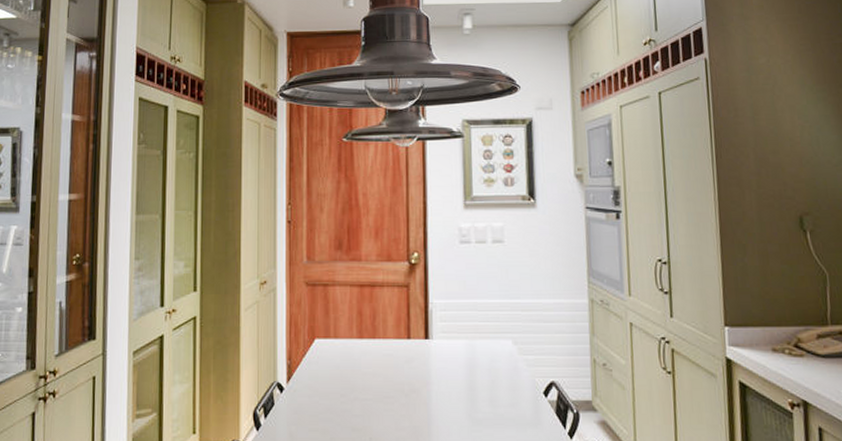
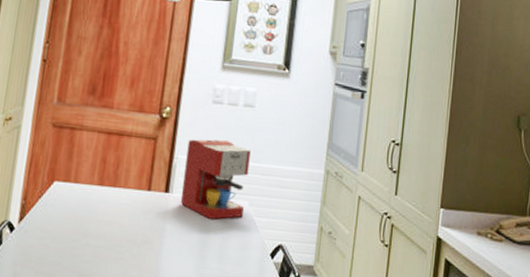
coffee maker: none [441,279,508,361] -> present [180,139,251,220]

